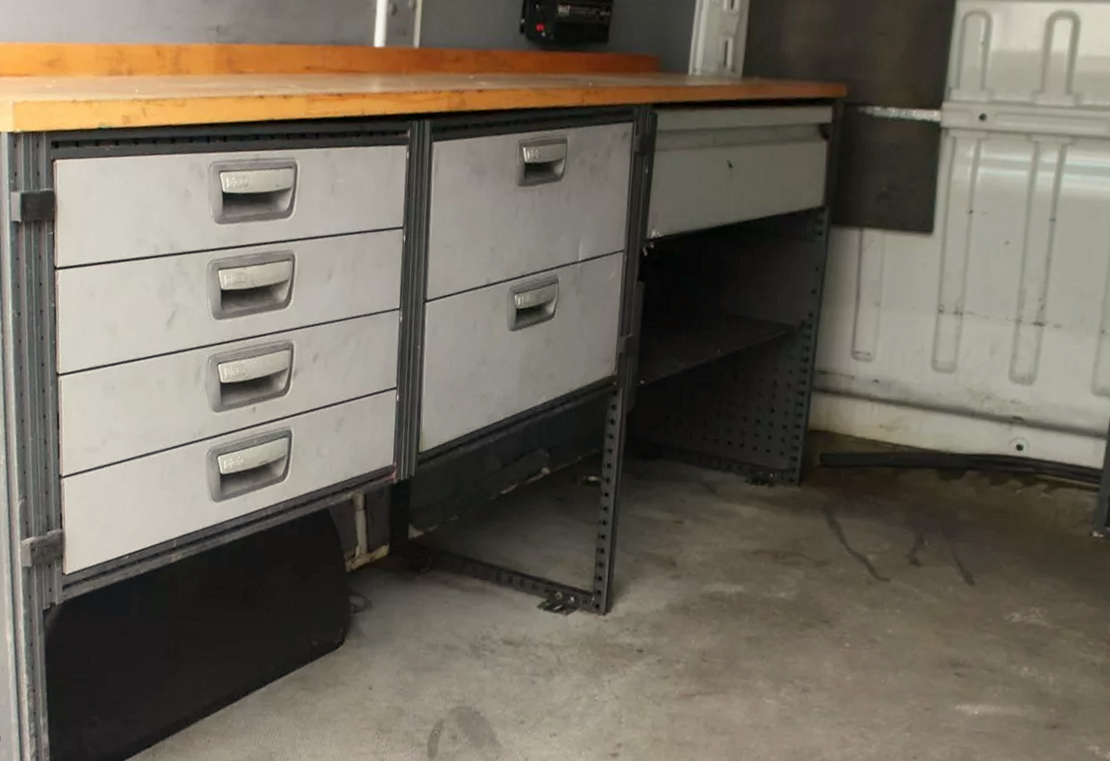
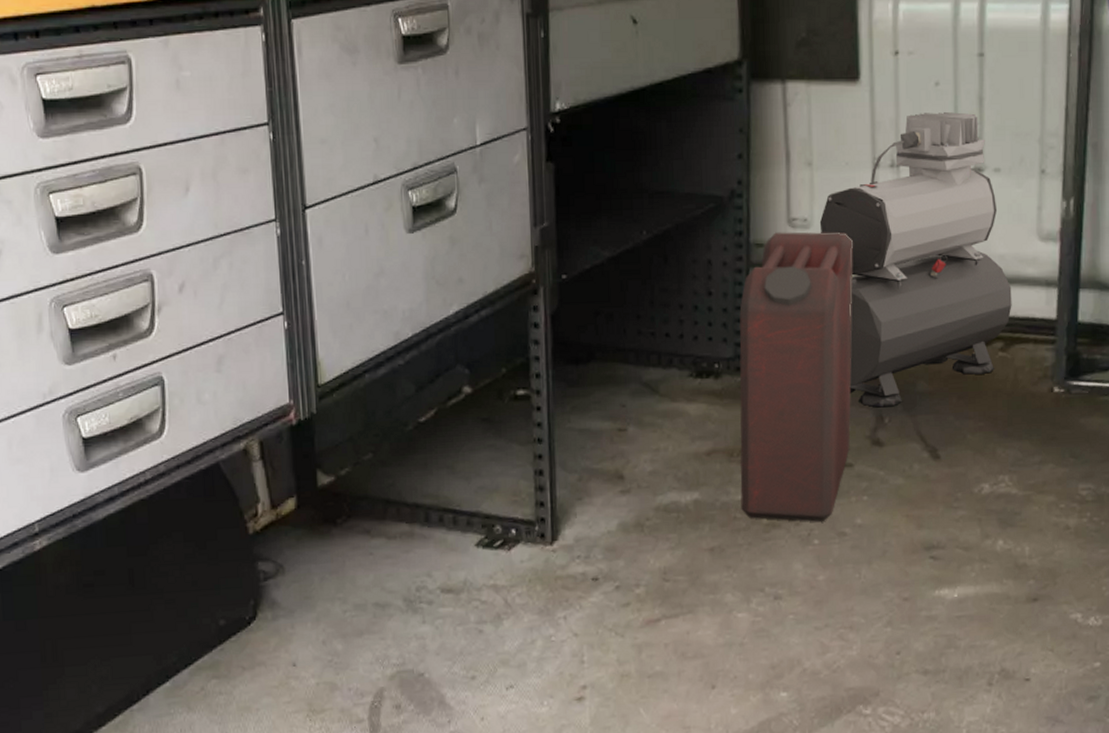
jerry can: none [780,362,911,627] -> present [739,232,853,522]
air compressor: none [881,268,1061,532] -> present [819,112,1012,408]

